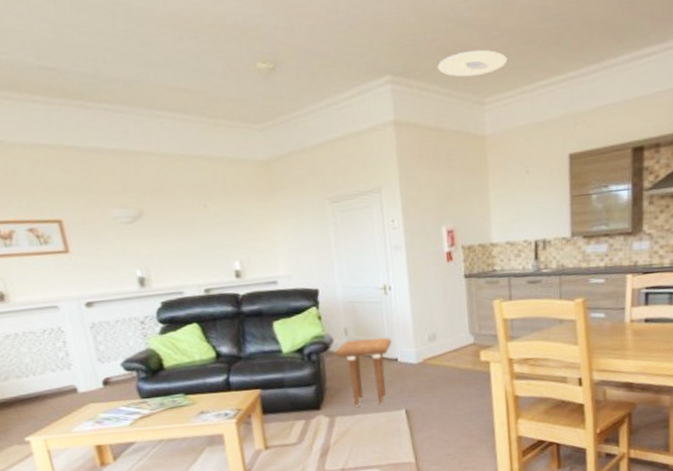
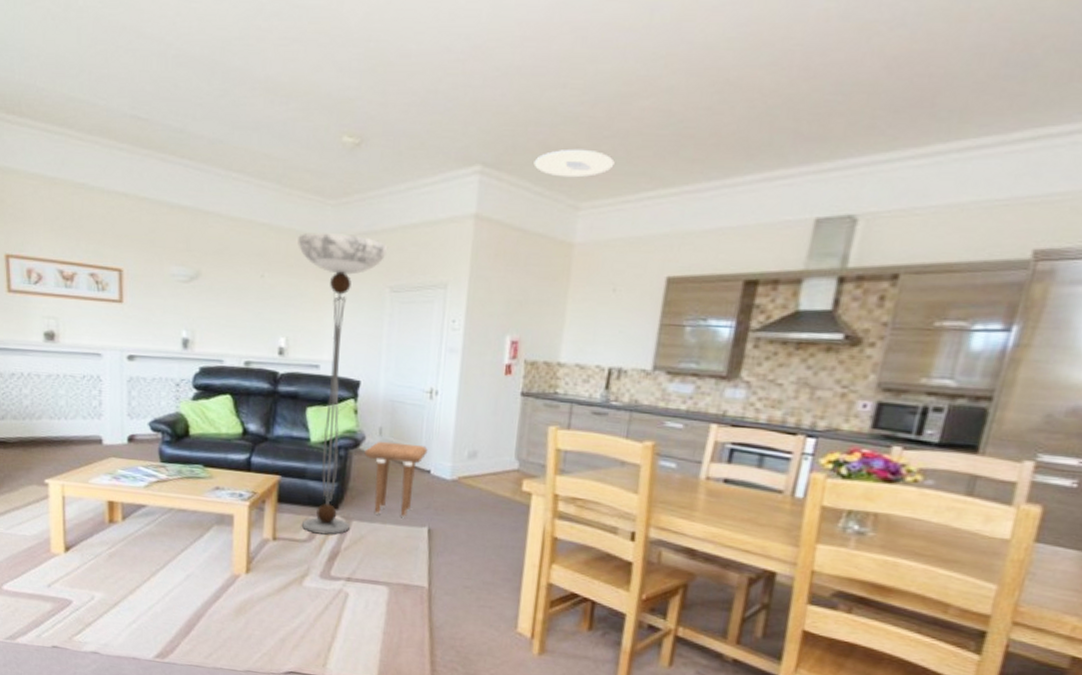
floor lamp: none [232,155,335,436] -> present [298,232,388,535]

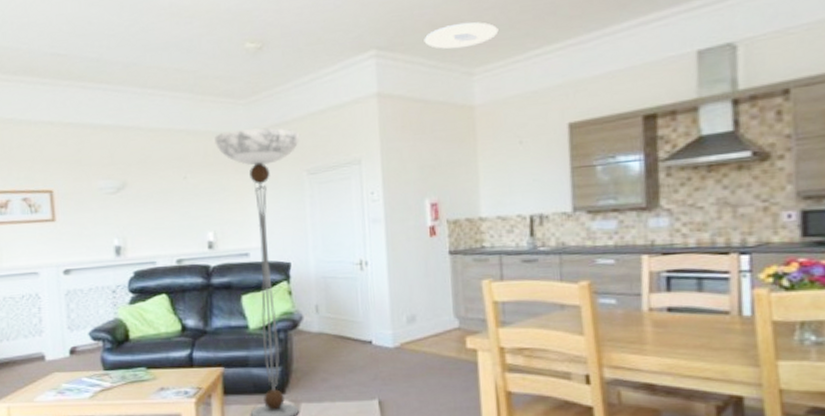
side table: present [364,441,428,519] -> none [304,317,366,395]

